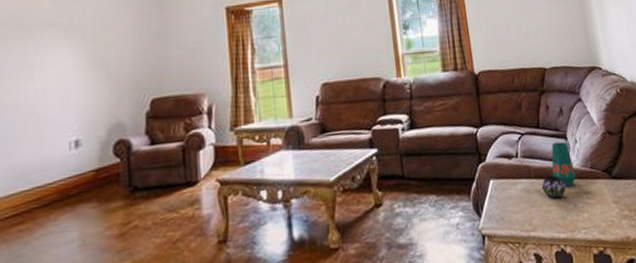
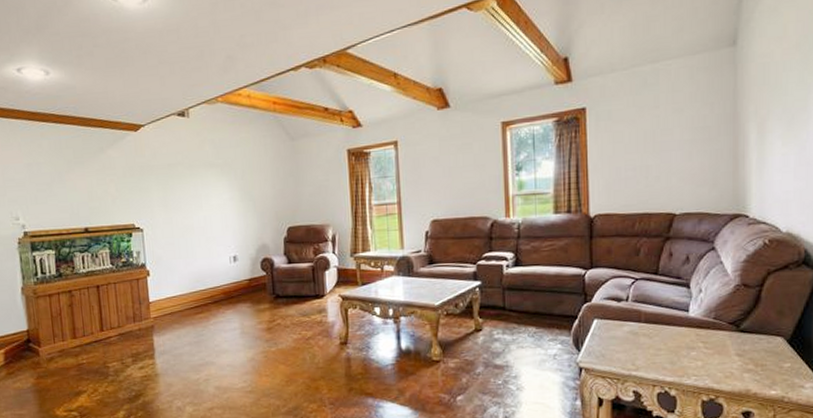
vase: present [541,142,577,199] -> none [651,290,695,344]

